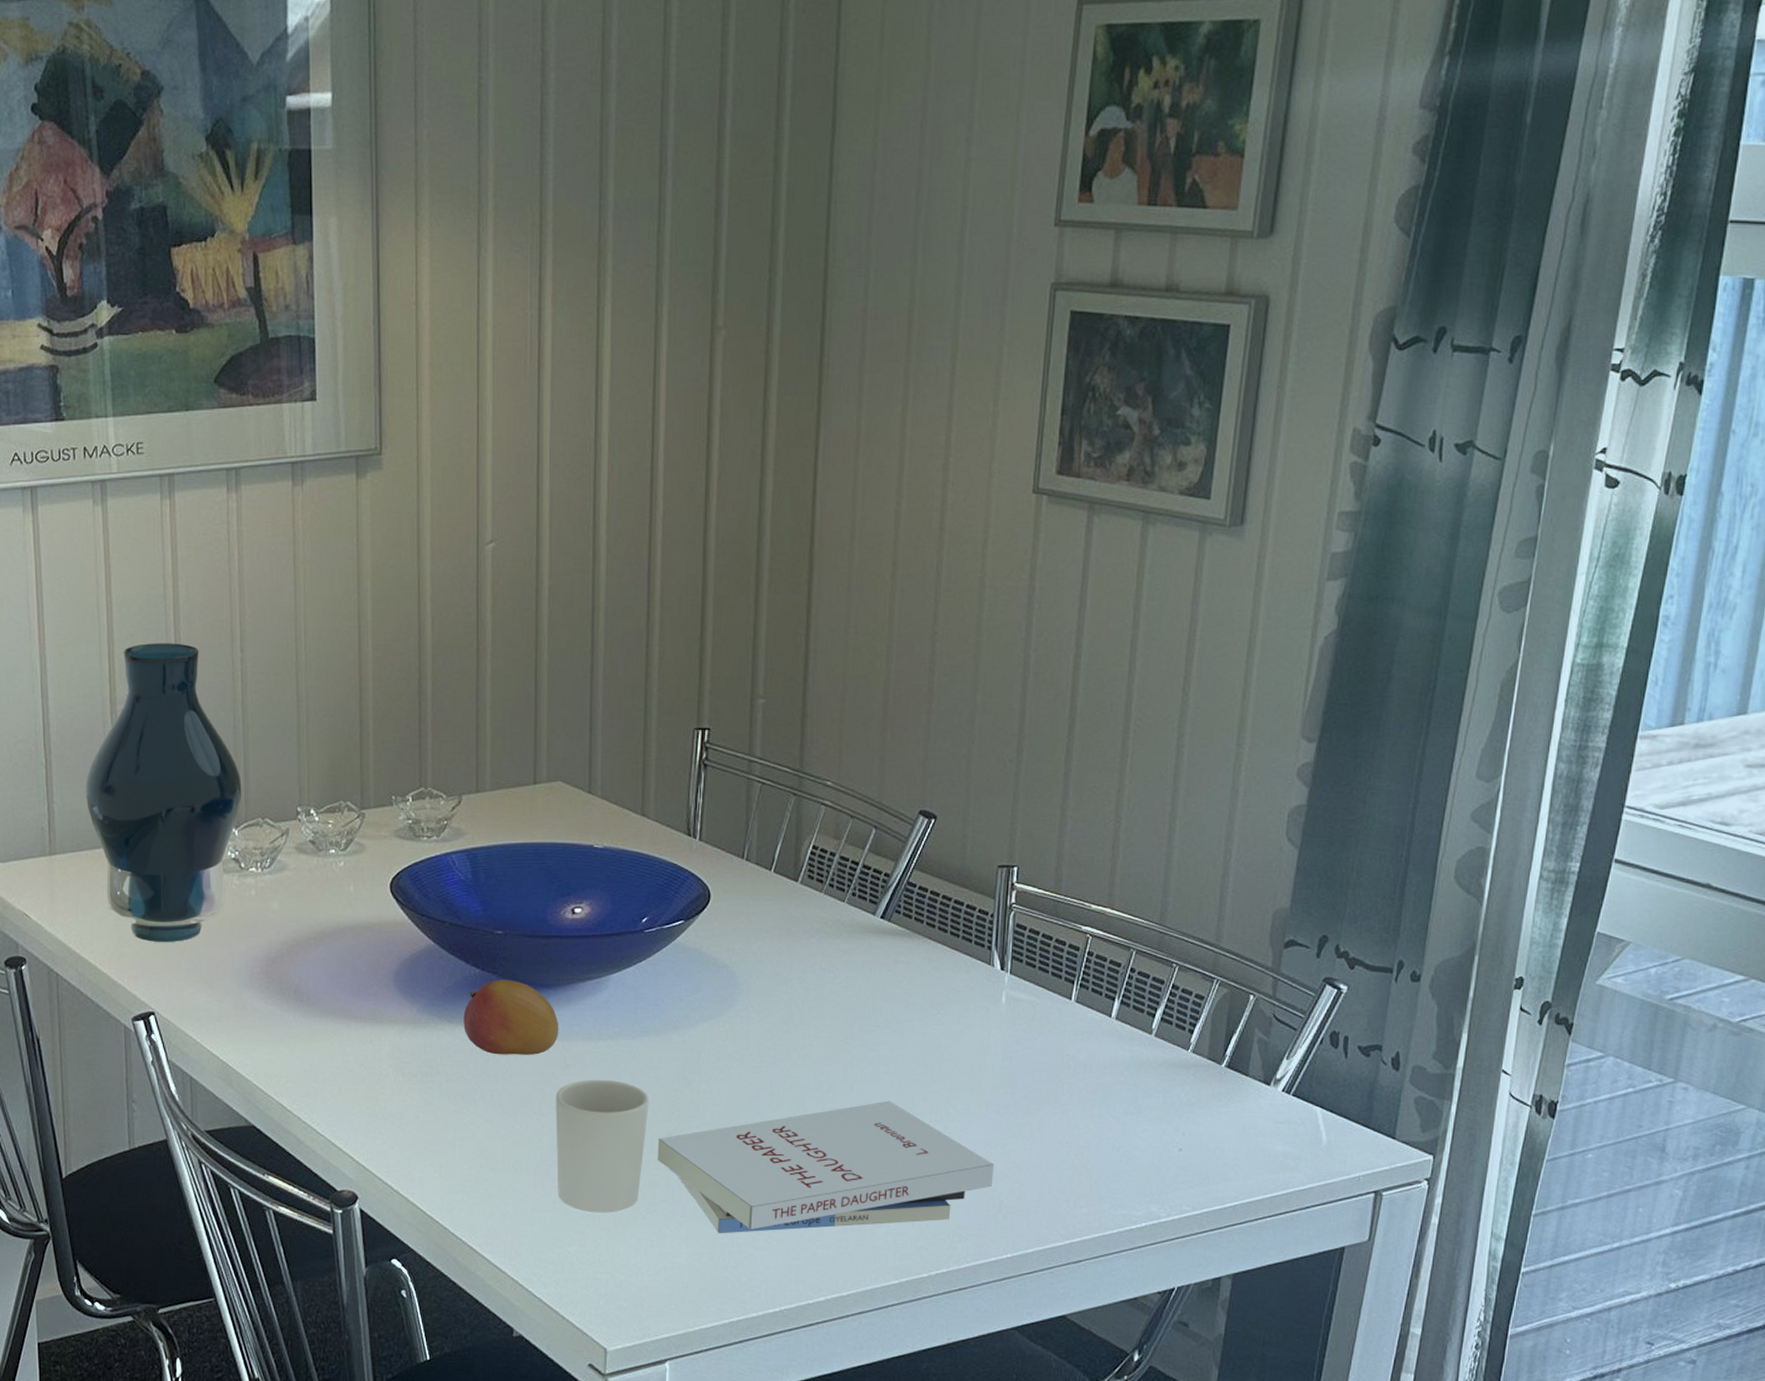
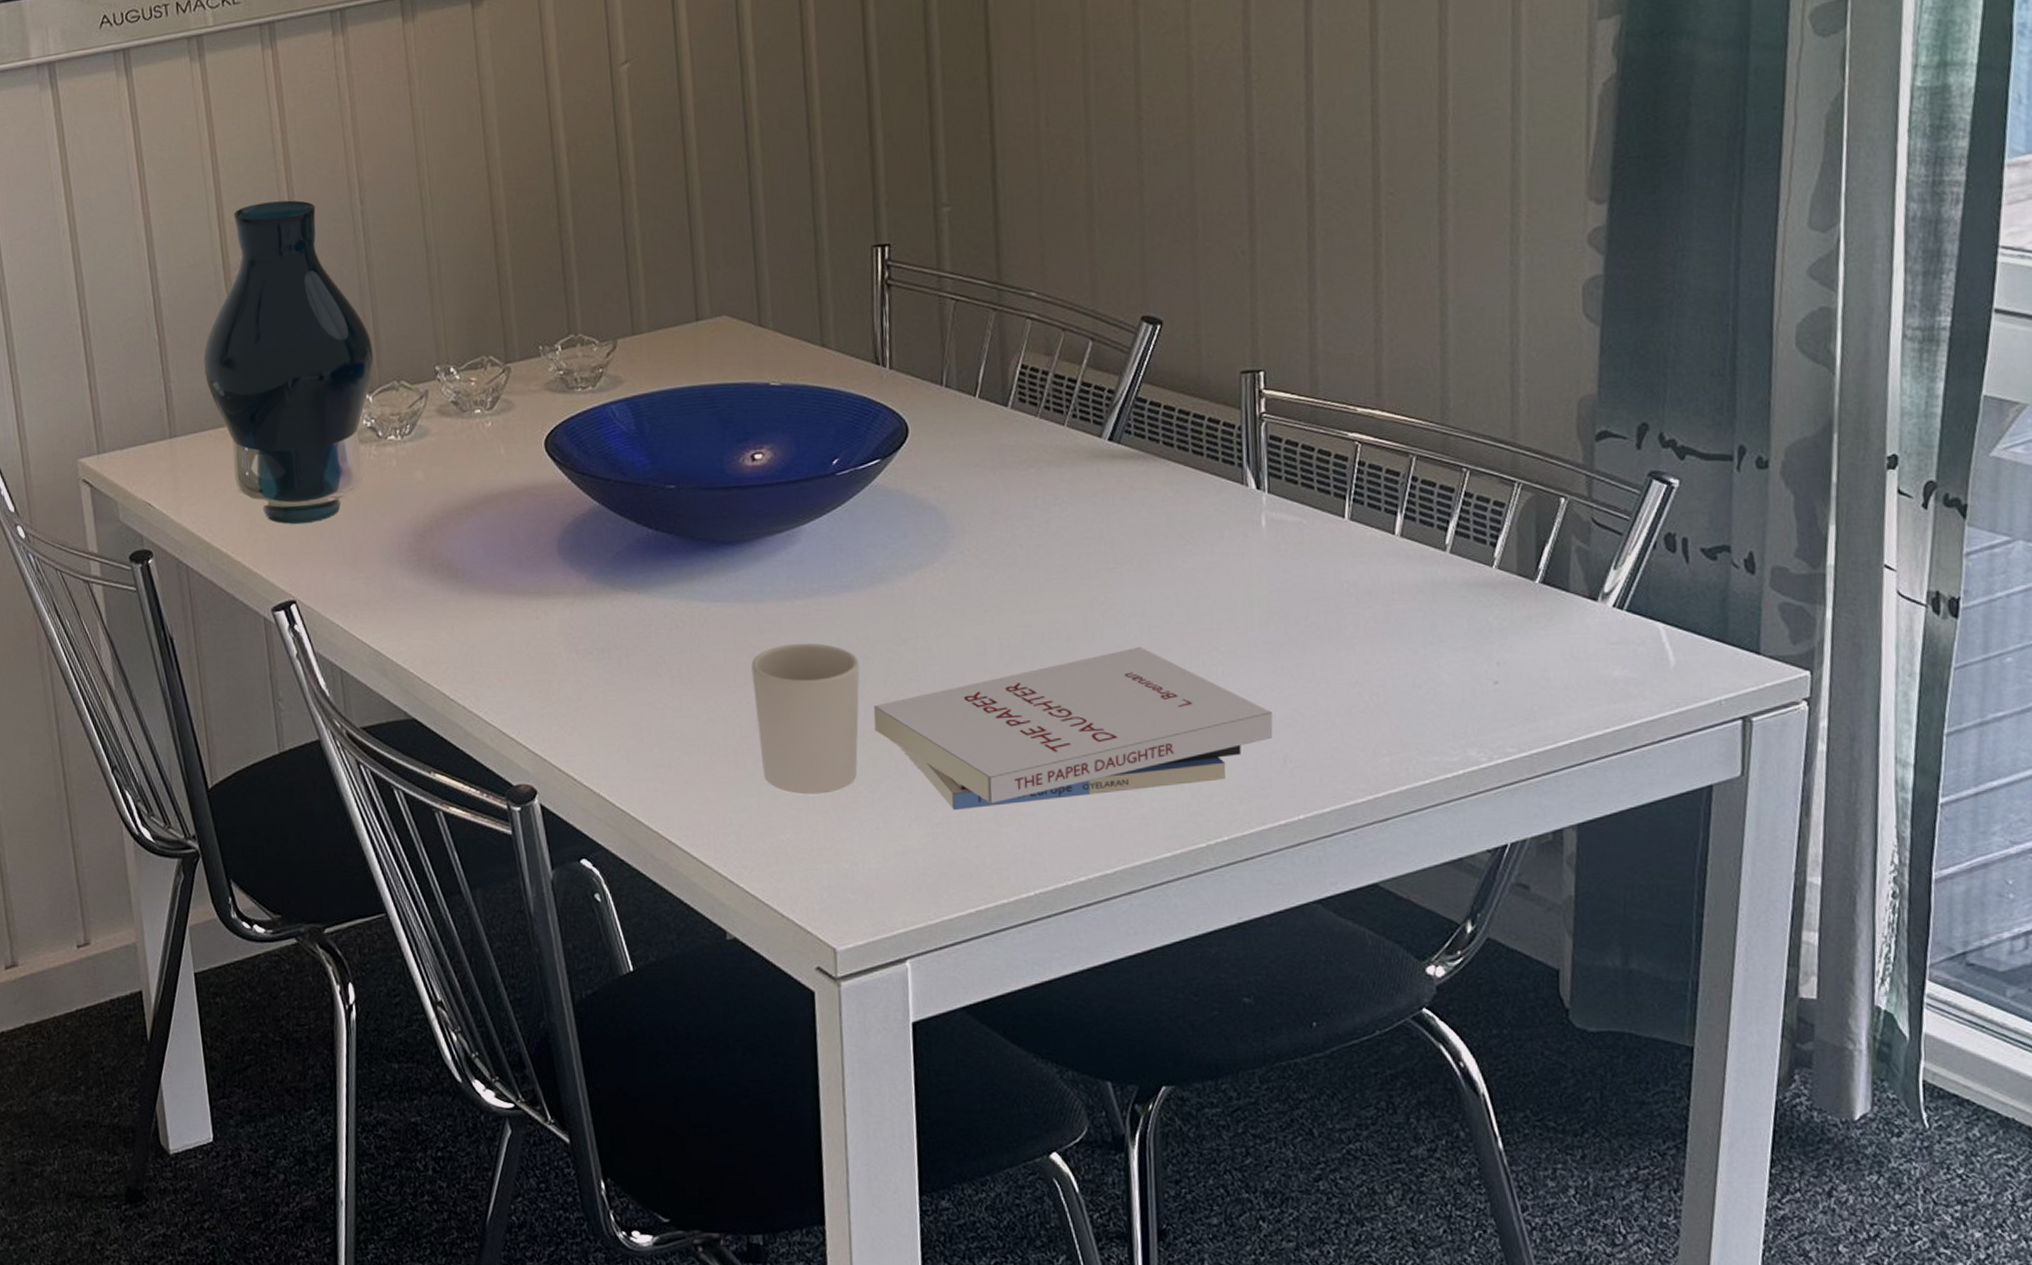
fruit: present [463,980,559,1055] -> none [639,538,749,623]

